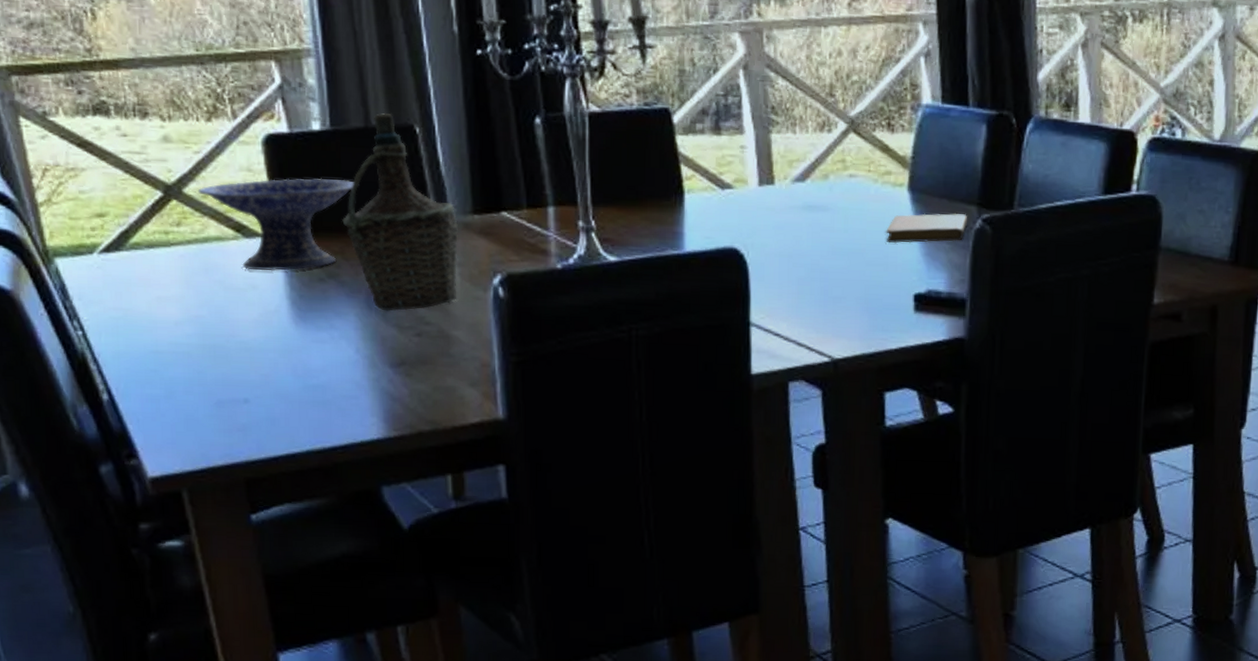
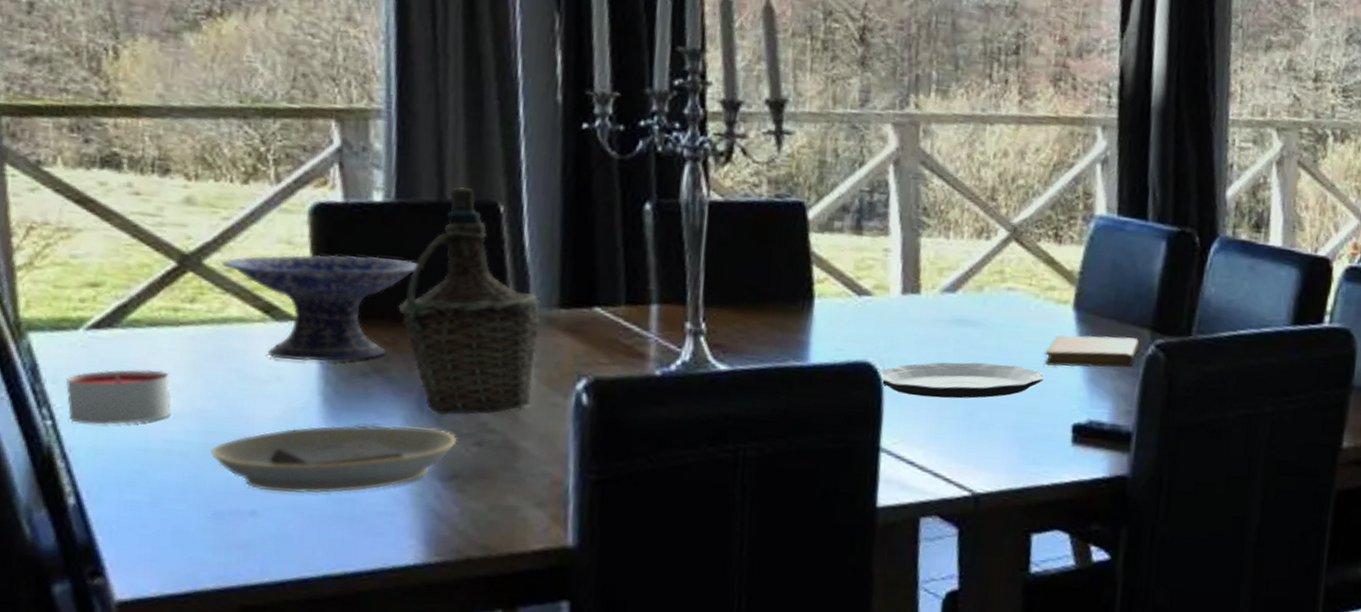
candle: none [89,284,173,333] -> present [66,369,172,425]
plate: none [206,322,400,383] -> present [209,425,456,494]
plate: none [743,243,886,277] -> present [878,362,1044,399]

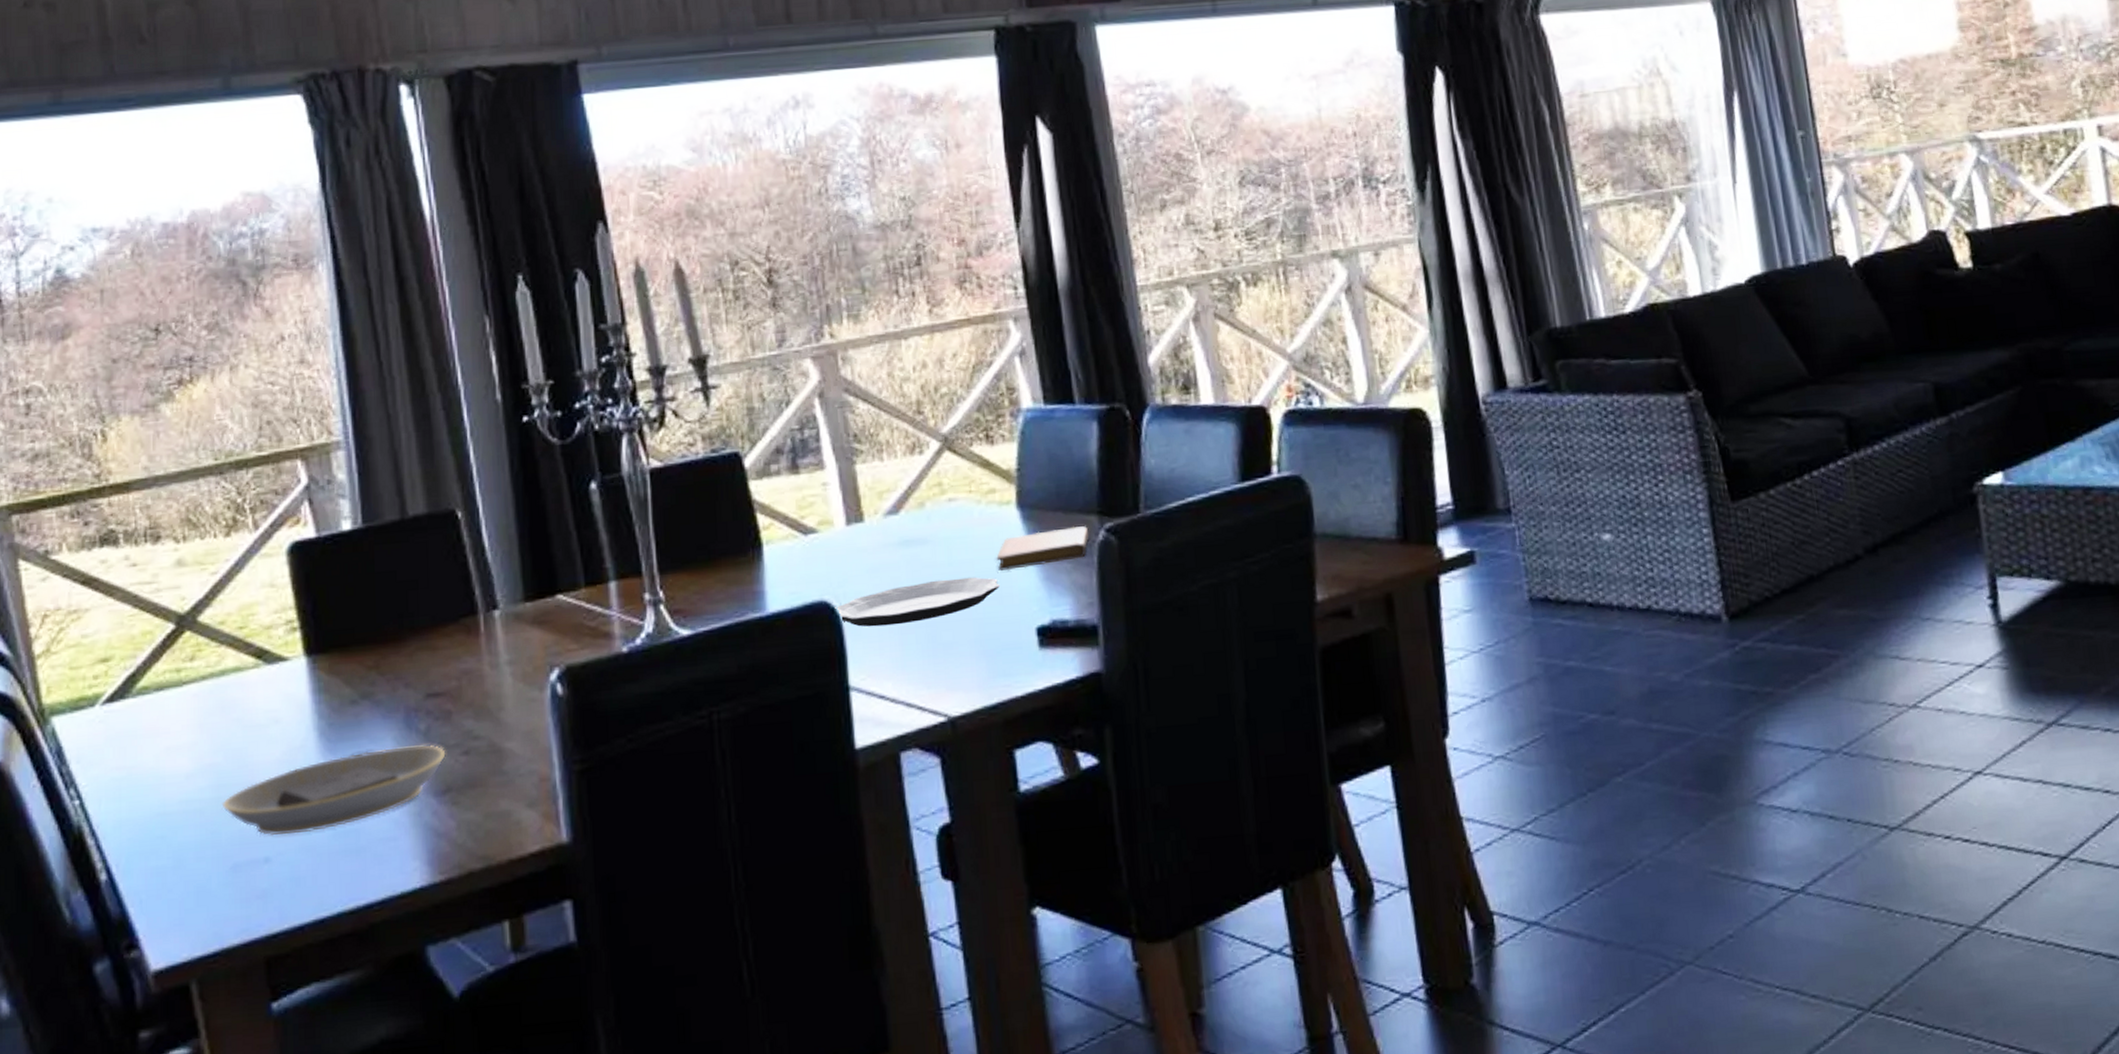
candle: present [66,369,172,425] -> none [89,733,184,798]
decorative bowl: present [221,254,424,362] -> none [214,582,396,702]
bottle: present [398,186,540,415] -> none [376,500,510,730]

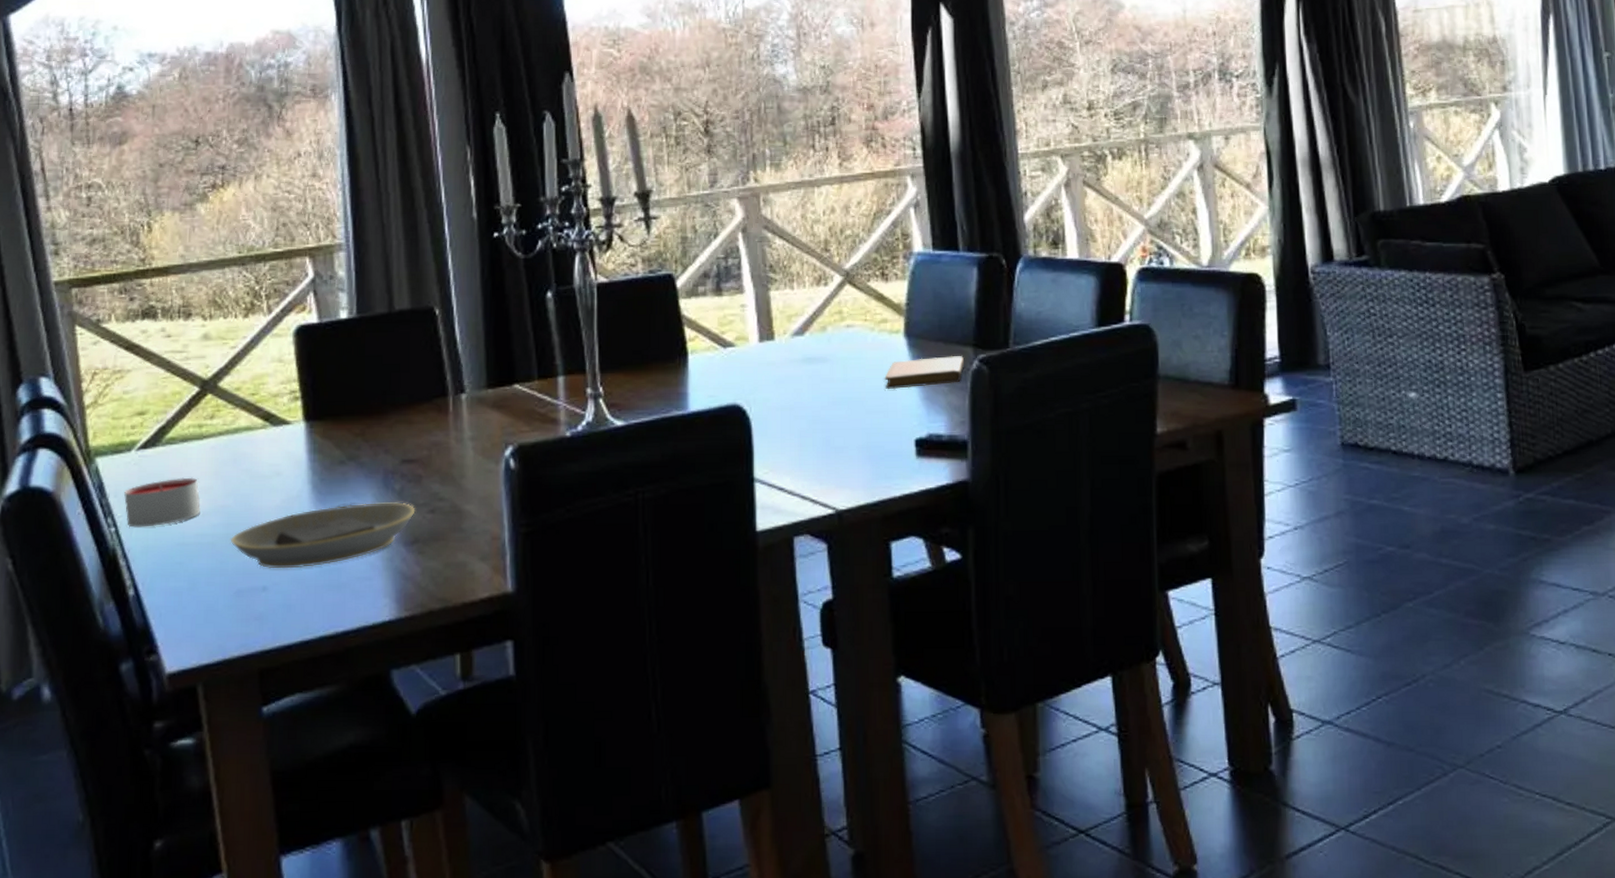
candle: none [89,733,184,798] -> present [124,477,201,528]
plate: present [835,577,1000,627] -> none [746,393,886,429]

